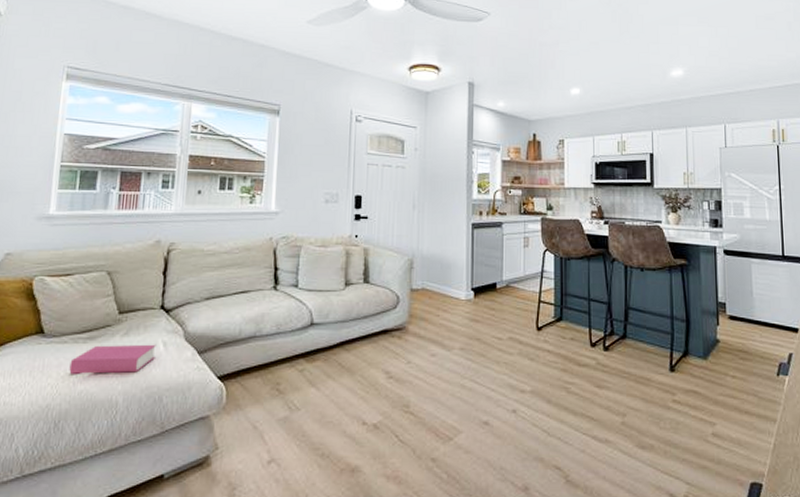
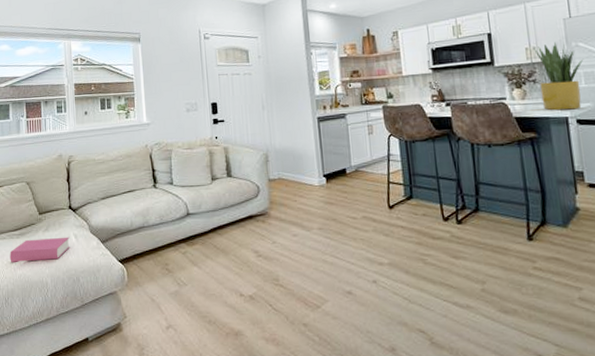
planter: none [691,169,735,239] -> present [534,41,584,111]

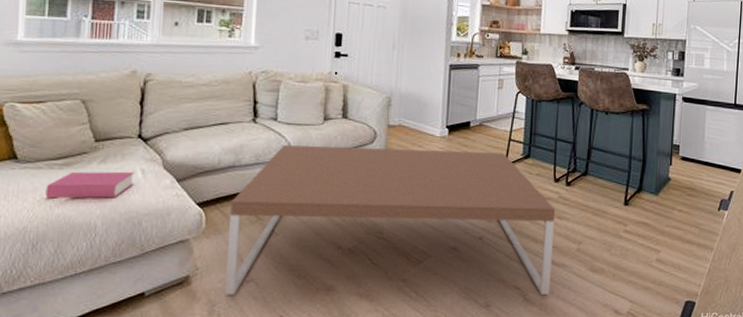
coffee table: none [145,196,459,340] -> present [225,145,555,295]
planter: present [534,41,584,111] -> none [658,21,698,88]

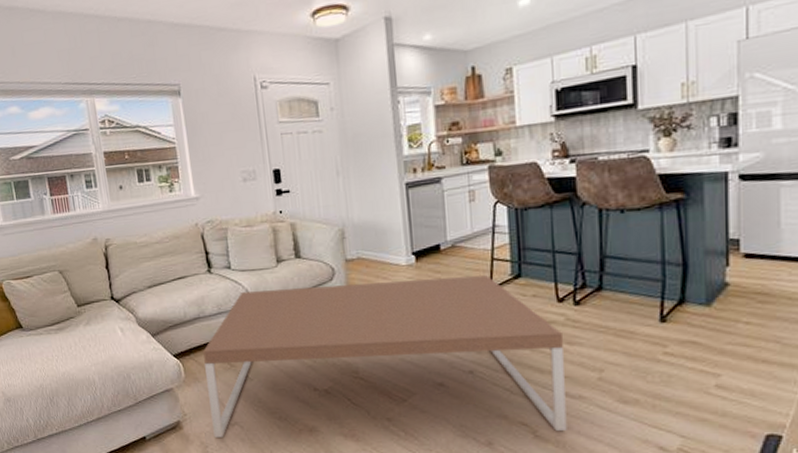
book: present [45,171,135,199] -> none [49,330,117,359]

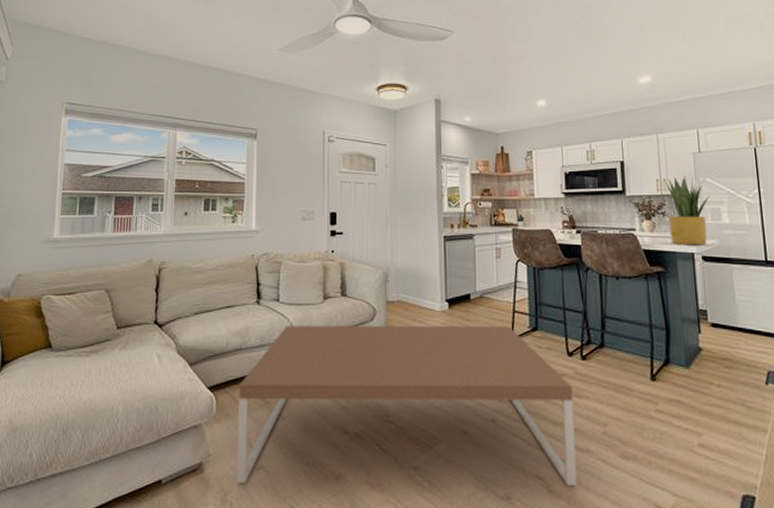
planter: none [692,72,759,164] -> present [664,175,711,246]

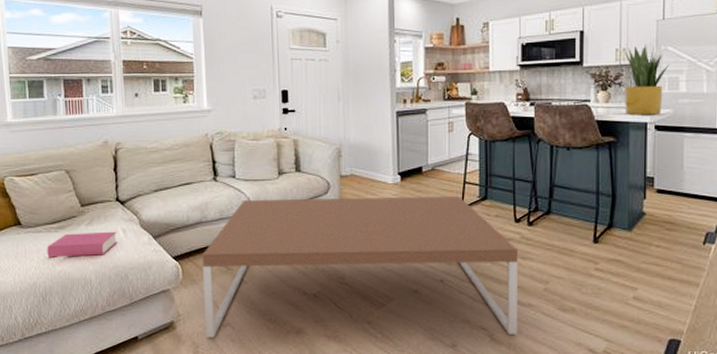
book: none [74,357,151,385] -> present [47,231,117,258]

